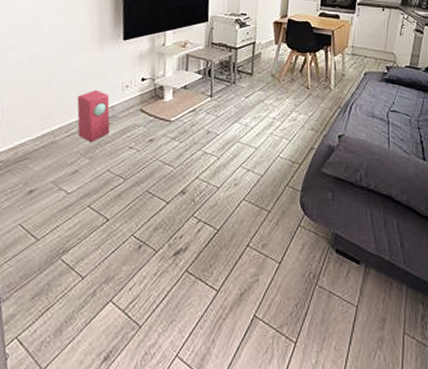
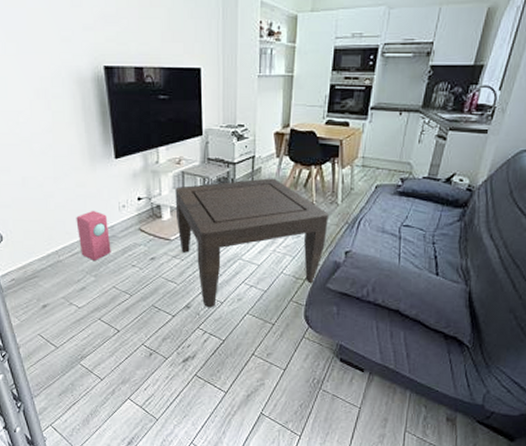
coffee table: none [177,63,323,193] -> present [175,178,329,307]

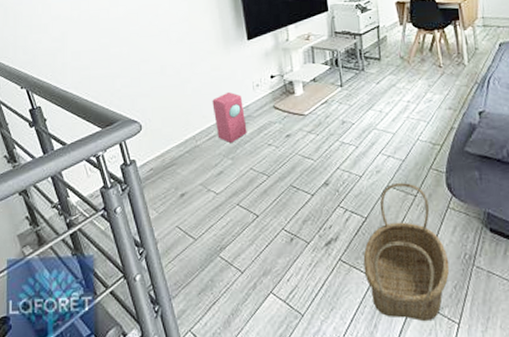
coffee table: present [175,178,329,307] -> none [306,45,458,182]
basket: none [217,312,298,432] -> present [363,183,450,322]

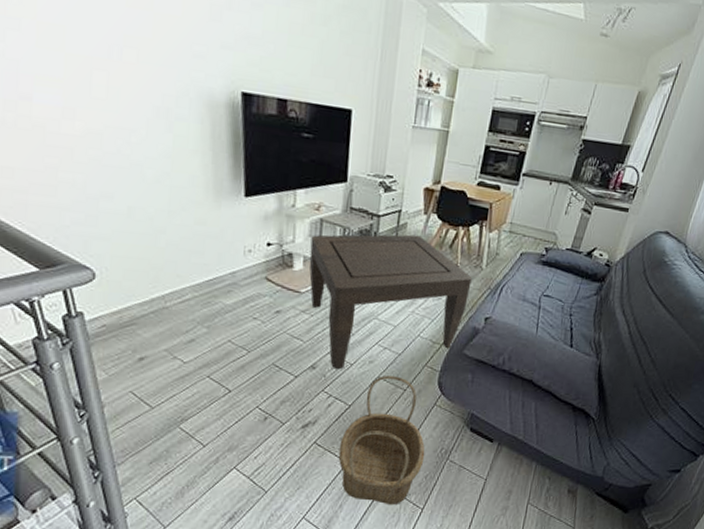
speaker: present [212,91,247,144] -> none [190,252,231,311]
coffee table: none [306,45,458,182] -> present [309,234,472,369]

